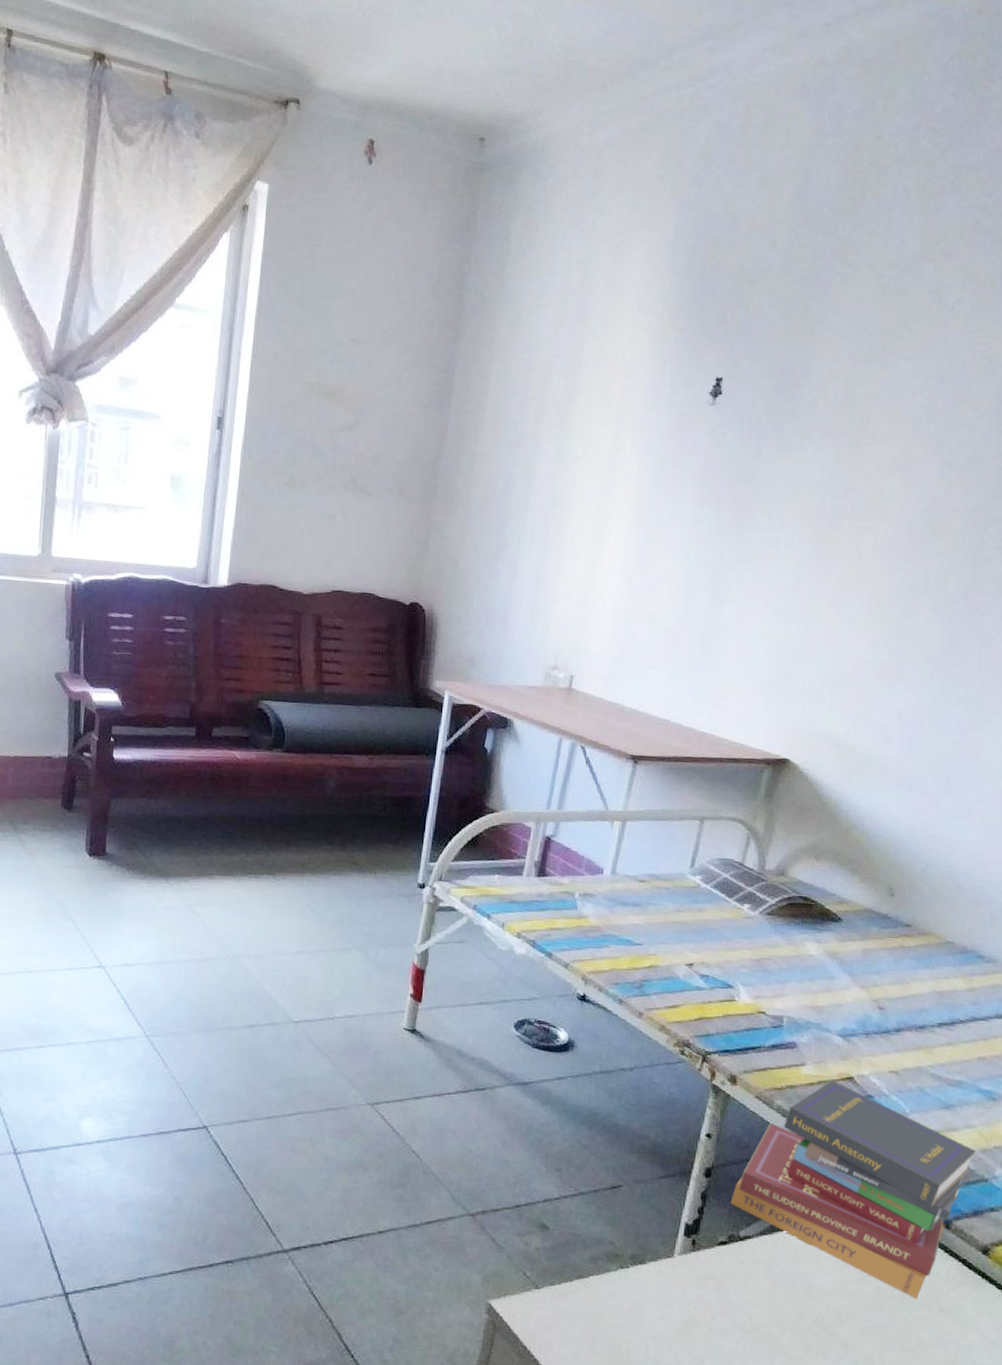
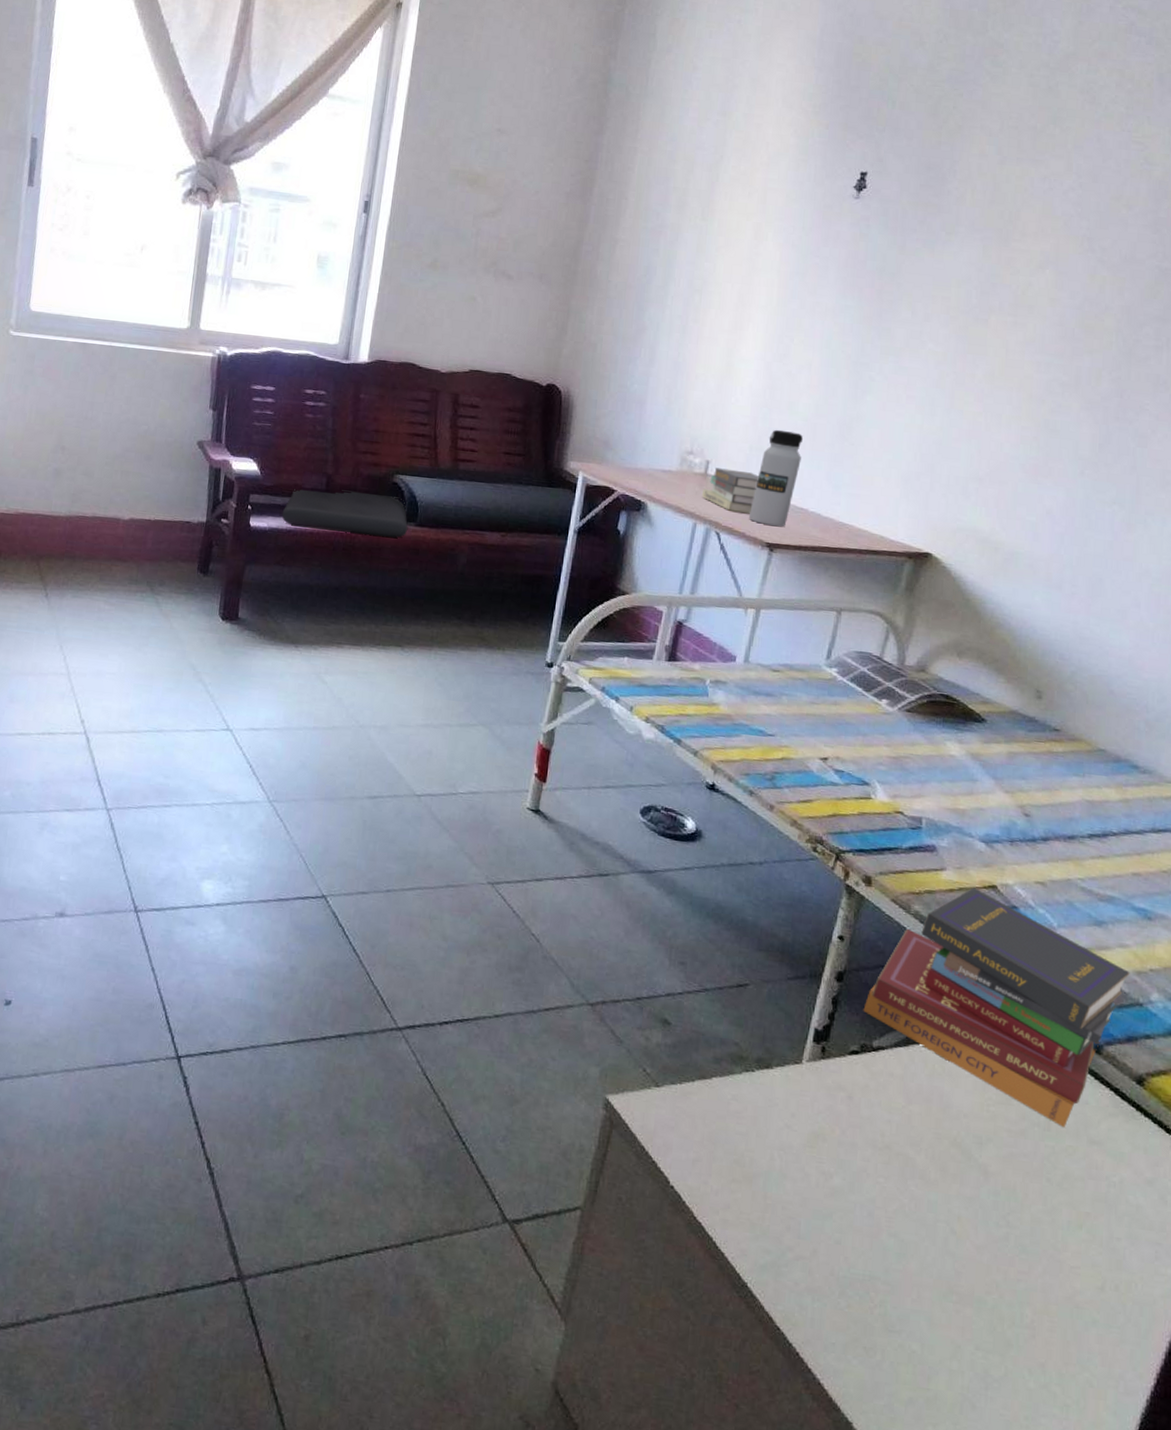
cushion: none [146,718,275,765] -> present [281,489,408,538]
books: none [566,682,622,726] -> present [701,468,759,513]
water bottle: none [612,641,664,739] -> present [748,429,803,527]

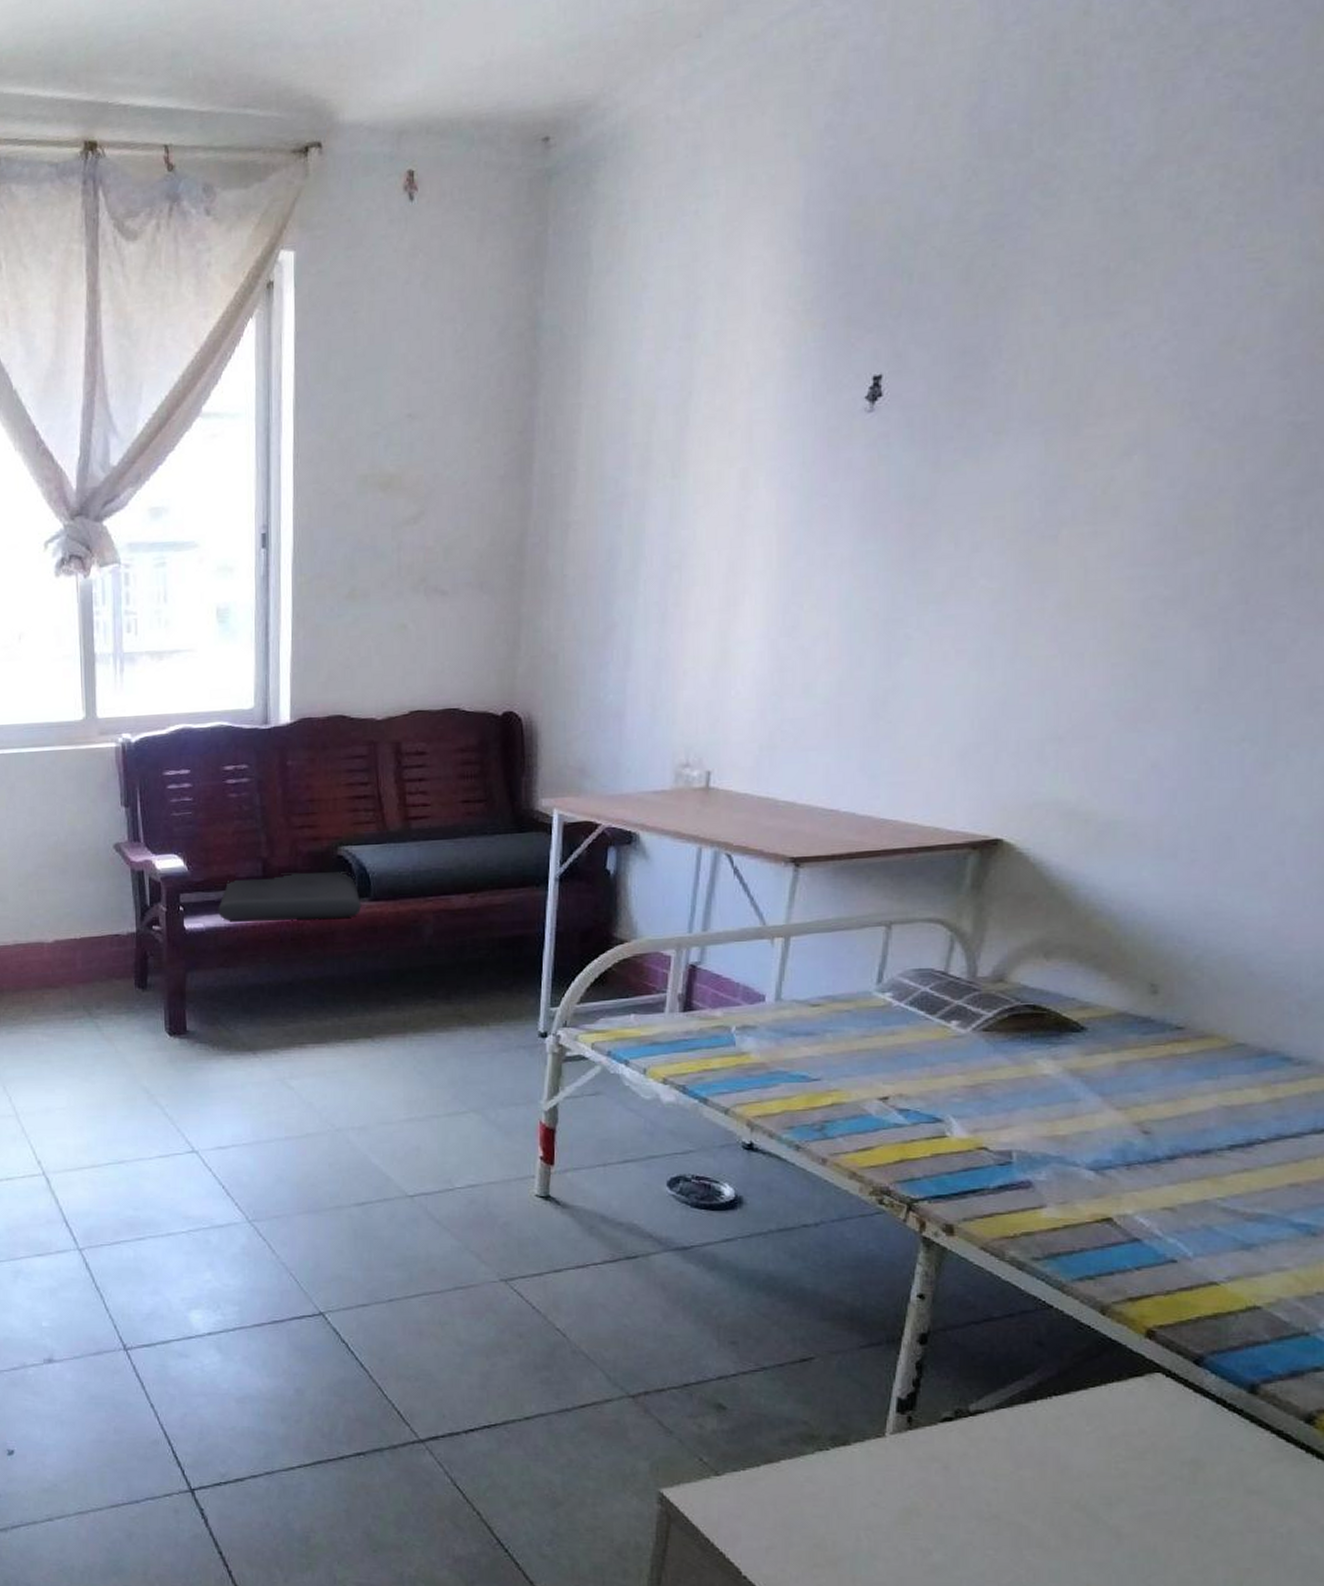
books: present [701,468,759,513] -> none [704,776,774,827]
water bottle: present [748,429,803,527] -> none [765,719,825,837]
books: present [863,887,1130,1127] -> none [954,1223,1291,1478]

